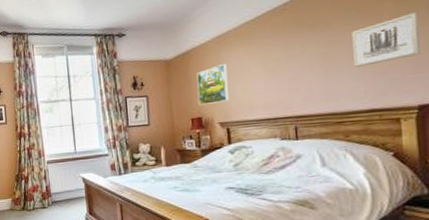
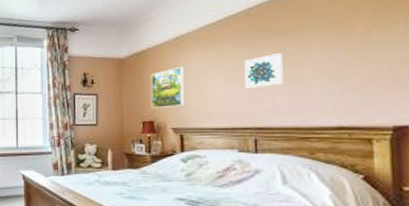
wall art: none [282,44,319,81] -> present [244,53,284,89]
wall art: present [352,12,420,67] -> none [321,27,397,80]

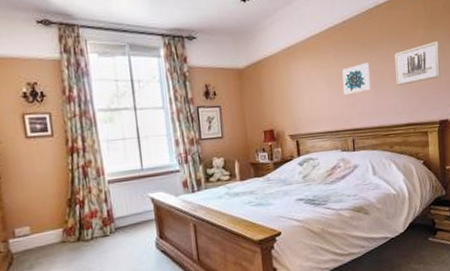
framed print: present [150,66,185,109] -> none [268,75,298,118]
wall art: none [321,27,397,80] -> present [394,41,441,86]

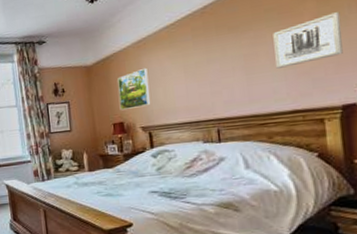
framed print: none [268,75,298,118] -> present [117,67,151,111]
wall art: present [342,63,371,96] -> none [203,47,241,84]

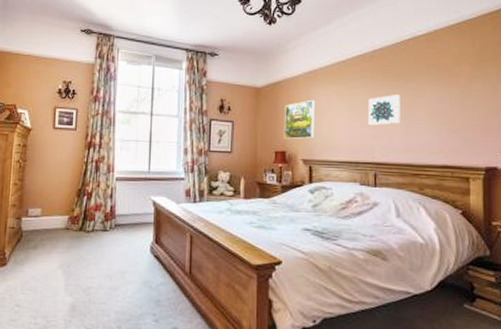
wall art: none [203,47,241,84] -> present [367,95,401,126]
wall art: present [273,12,343,69] -> none [431,79,490,123]

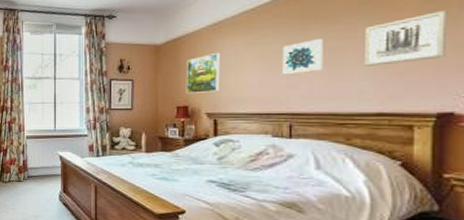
wall art: none [431,79,490,123] -> present [363,11,448,66]

